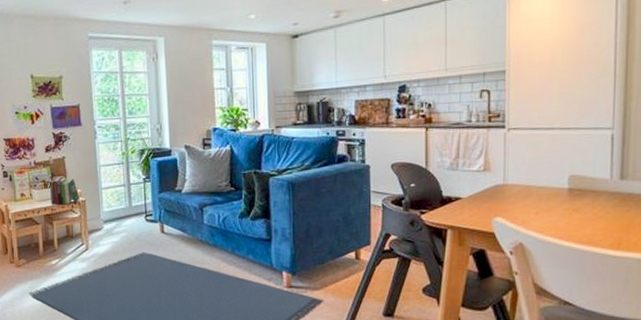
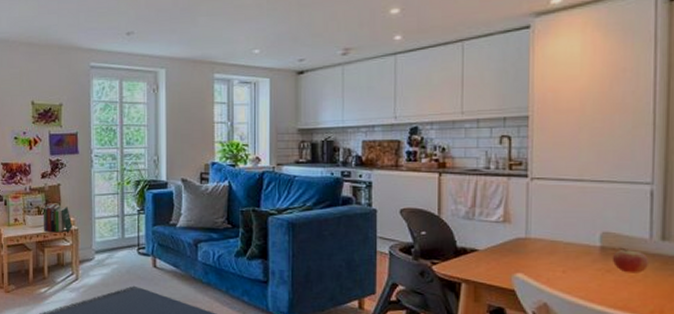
fruit: none [578,188,609,211] -> present [612,247,648,273]

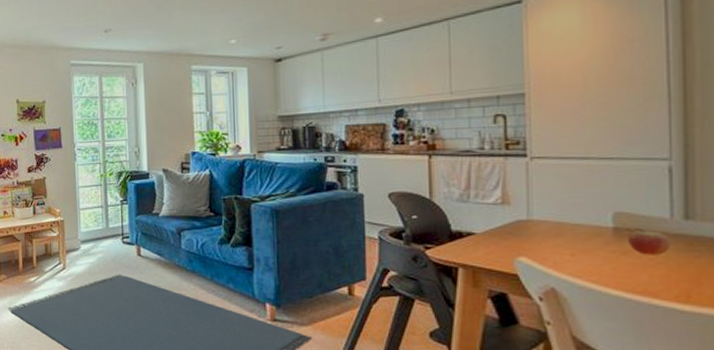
books: present [44,203,73,233] -> none [31,196,59,224]

